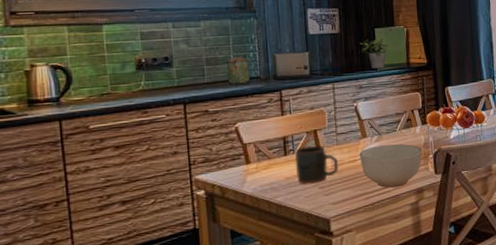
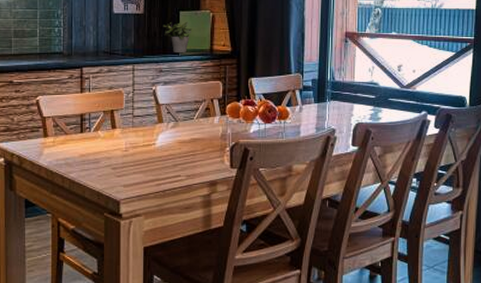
canister: present [226,57,250,85] -> none [33,31,53,59]
toaster: present [271,50,314,80] -> none [75,29,117,58]
mug: present [294,145,338,184] -> none [90,125,132,163]
bowl: present [359,144,423,188] -> none [154,132,219,177]

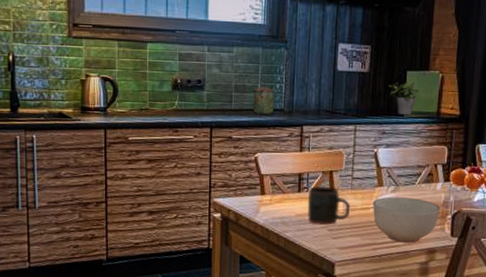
canister: none [33,31,53,59] -> present [253,87,274,116]
mug: none [90,125,132,163] -> present [307,186,350,225]
bowl: none [154,132,219,177] -> present [372,197,441,243]

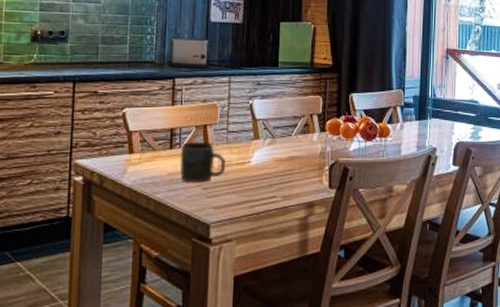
canister: present [253,87,274,116] -> none [121,38,145,68]
toaster: none [296,86,340,117] -> present [167,37,213,69]
bowl: present [372,197,441,243] -> none [249,150,318,198]
potted plant: present [388,82,418,116] -> none [262,32,292,66]

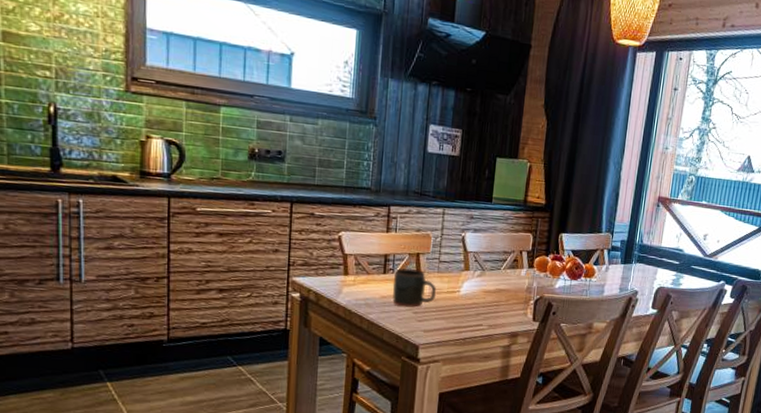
toaster: present [167,37,213,69] -> none [383,165,429,199]

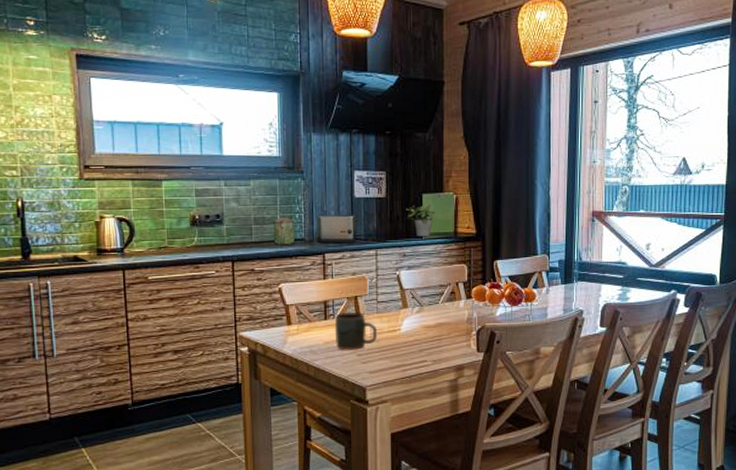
canister: none [338,163,361,194] -> present [273,218,295,246]
toaster: none [383,165,429,199] -> present [316,214,359,244]
potted plant: none [478,168,507,202] -> present [405,204,435,237]

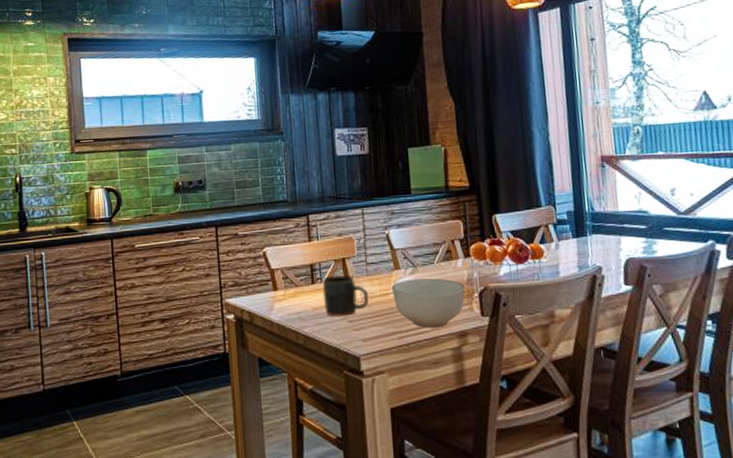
canister: present [273,218,295,246] -> none [255,180,277,209]
toaster: present [316,214,359,244] -> none [298,173,342,204]
bowl: none [398,317,465,362] -> present [391,278,466,328]
potted plant: present [405,204,435,237] -> none [390,158,423,193]

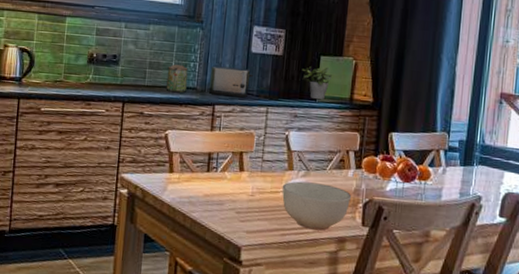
canister: none [255,180,277,209] -> present [166,64,188,93]
toaster: none [298,173,342,204] -> present [208,65,253,98]
mug: present [322,274,369,316] -> none [214,166,259,207]
potted plant: none [390,158,423,193] -> present [301,66,332,100]

